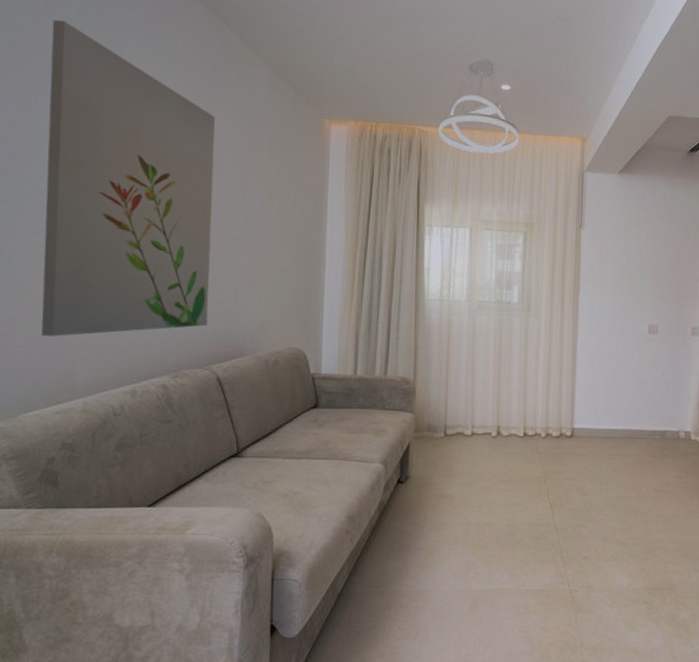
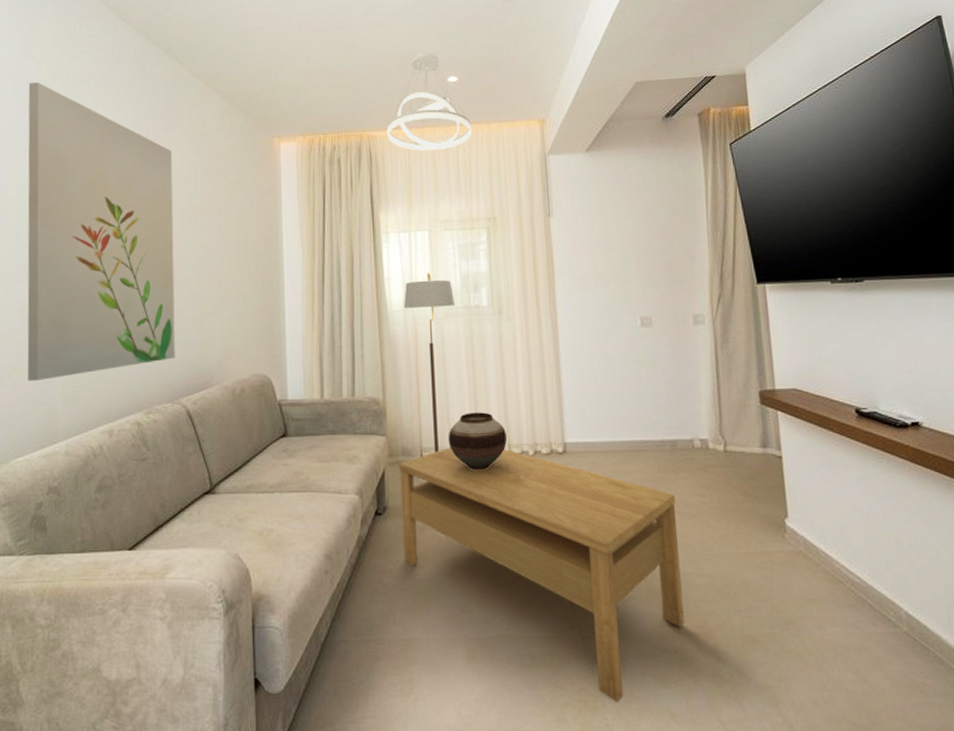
coffee table: none [421,426,659,643] -> present [399,447,685,703]
floor lamp: none [441,267,489,431] -> present [404,272,456,453]
vase: none [470,397,524,448] -> present [448,412,508,471]

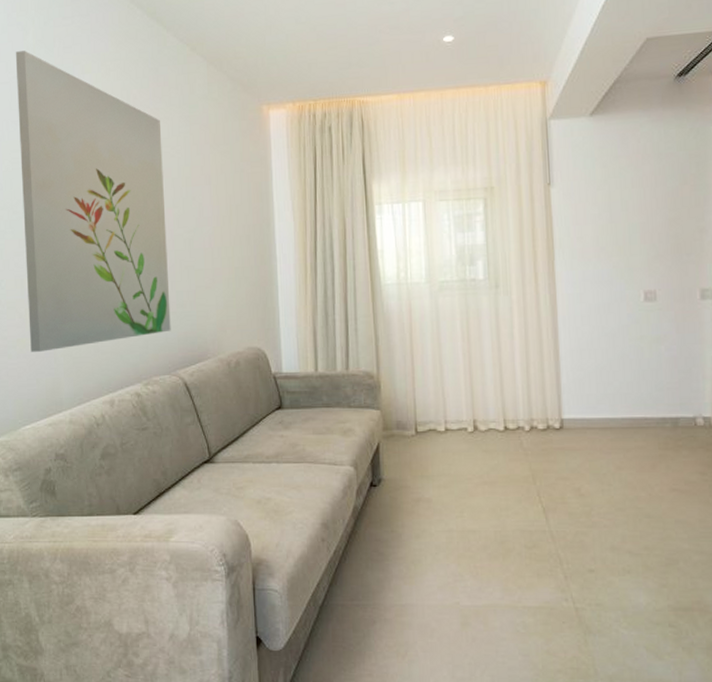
pendant light: present [386,53,473,151] -> none [379,10,469,117]
coffee table: present [399,447,685,703] -> none [393,421,680,672]
floor lamp: present [404,272,456,453] -> none [398,244,451,427]
vase: present [448,412,508,471] -> none [442,387,503,445]

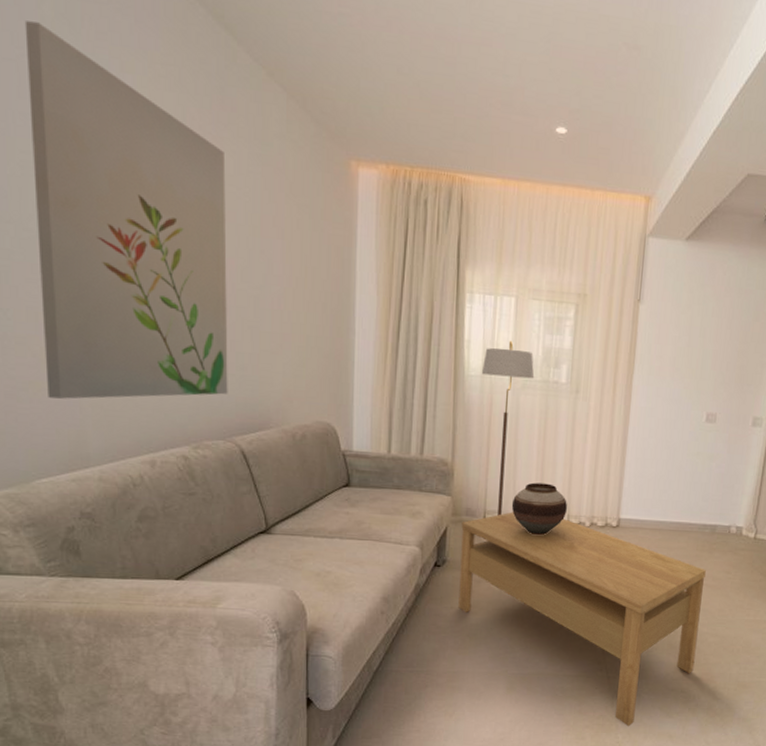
coffee table: none [393,421,680,672] -> present [458,512,706,727]
floor lamp: none [398,244,451,427] -> present [482,340,535,516]
vase: none [442,387,503,445] -> present [511,482,568,536]

